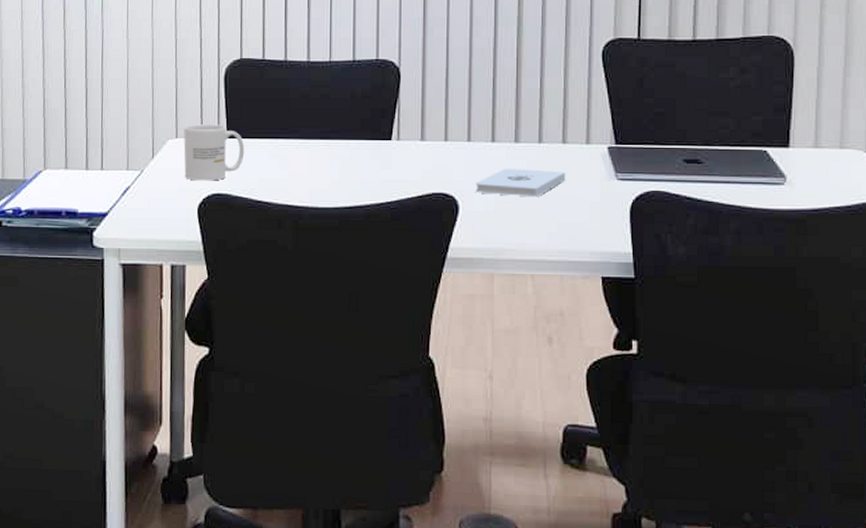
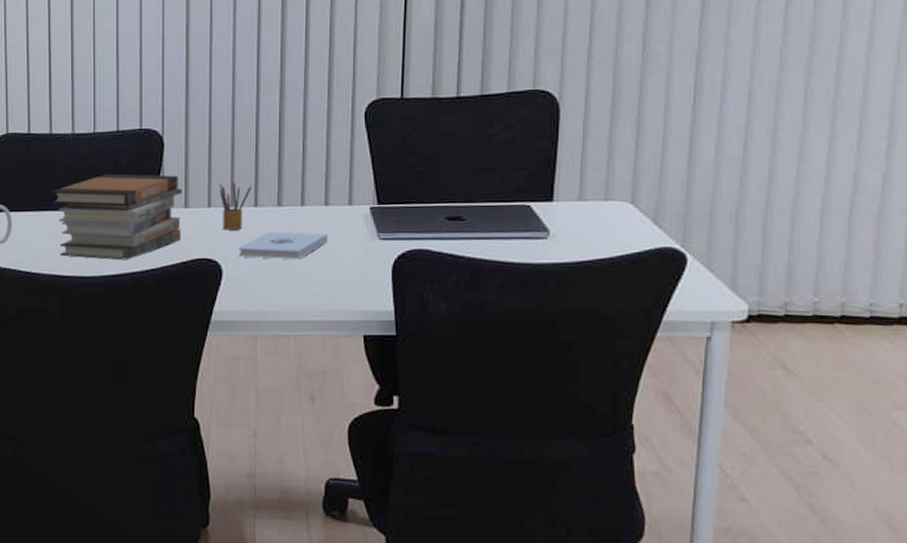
book stack: none [285,103,418,192] -> present [52,173,182,261]
pencil box: none [456,116,489,165] -> present [219,182,251,230]

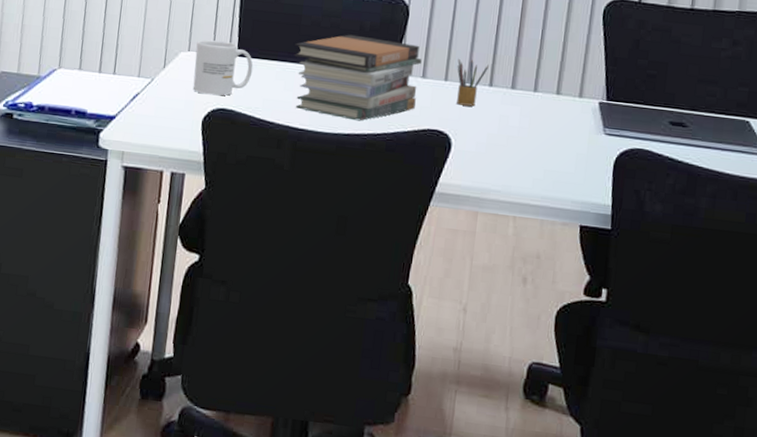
notepad: present [238,231,328,260] -> none [468,112,557,144]

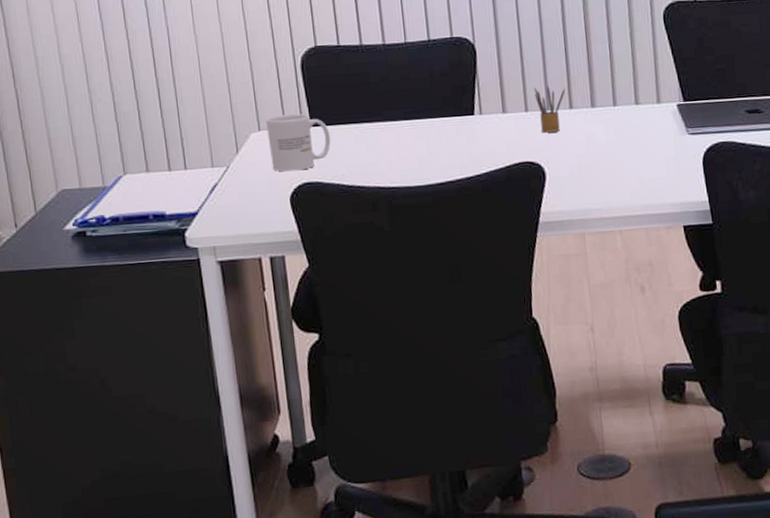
book stack: present [294,34,422,121] -> none [368,81,502,169]

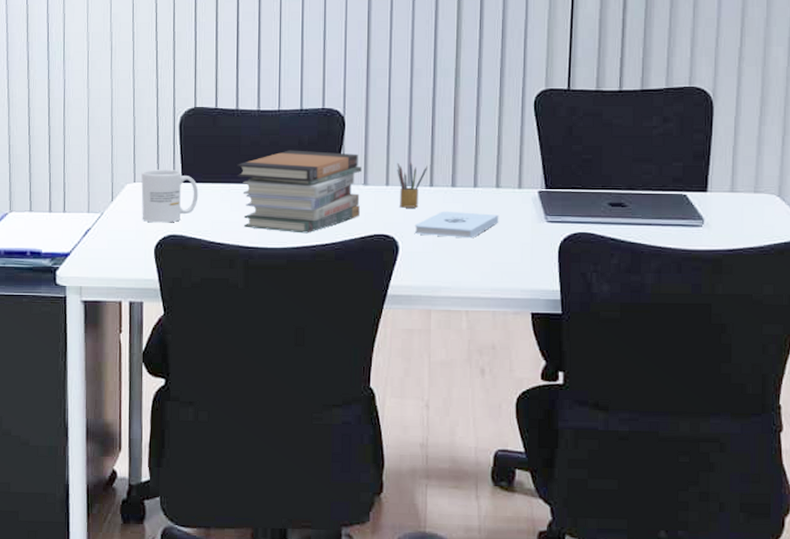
book stack: none [368,81,502,169] -> present [237,150,362,234]
notepad: none [558,131,642,159] -> present [414,211,499,239]

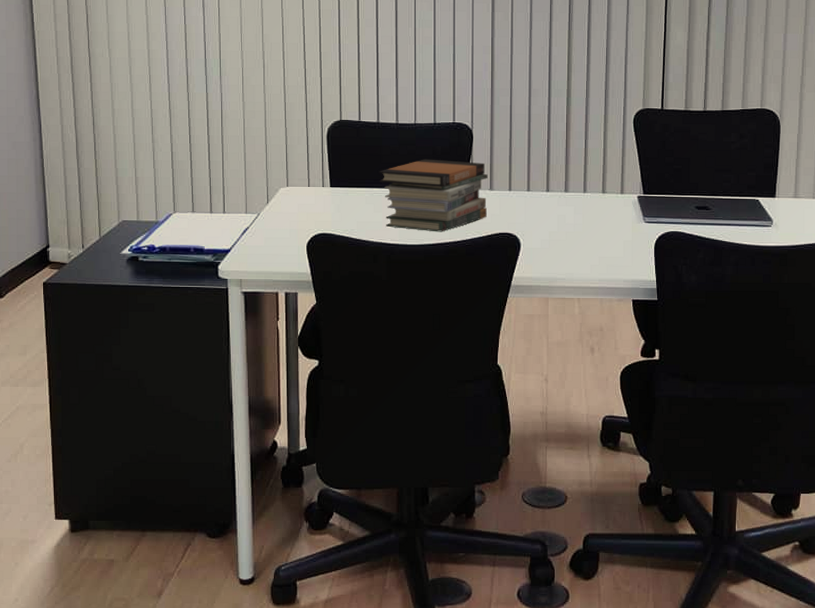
mug: present [141,170,199,223] -> none [293,175,345,223]
pencil box: present [397,162,427,208] -> none [518,170,544,210]
notepad: present [414,211,499,239] -> none [533,212,605,237]

